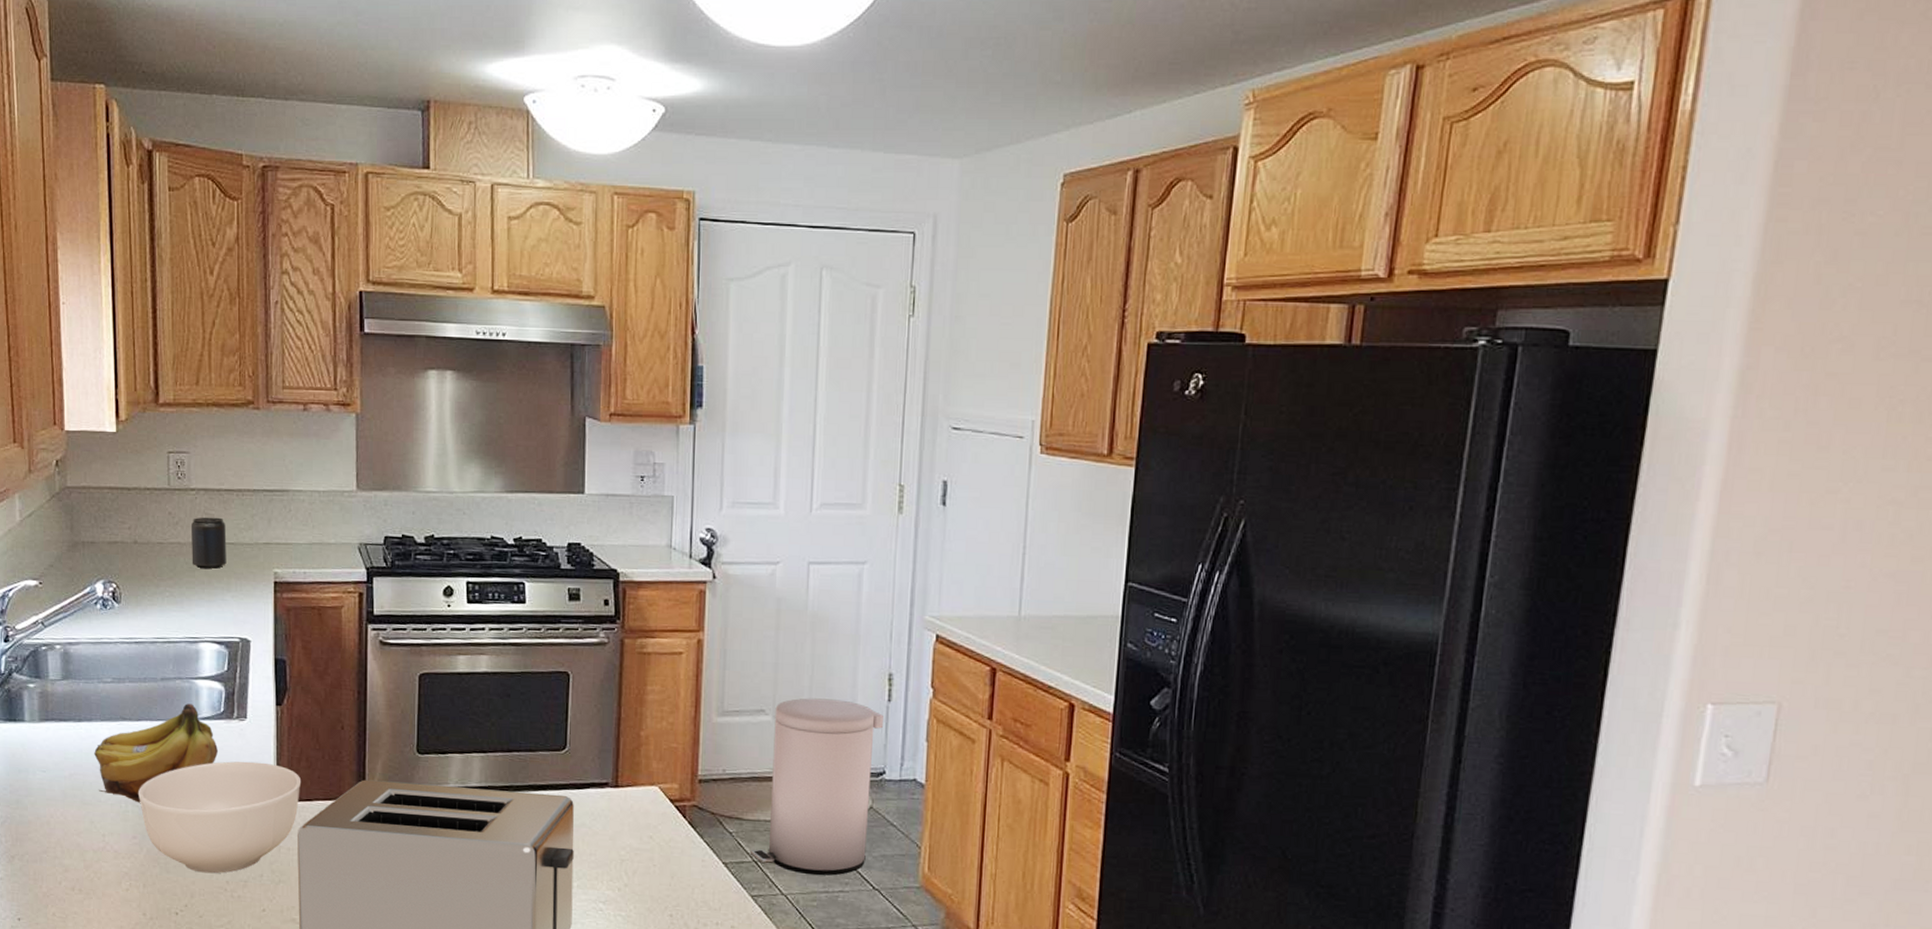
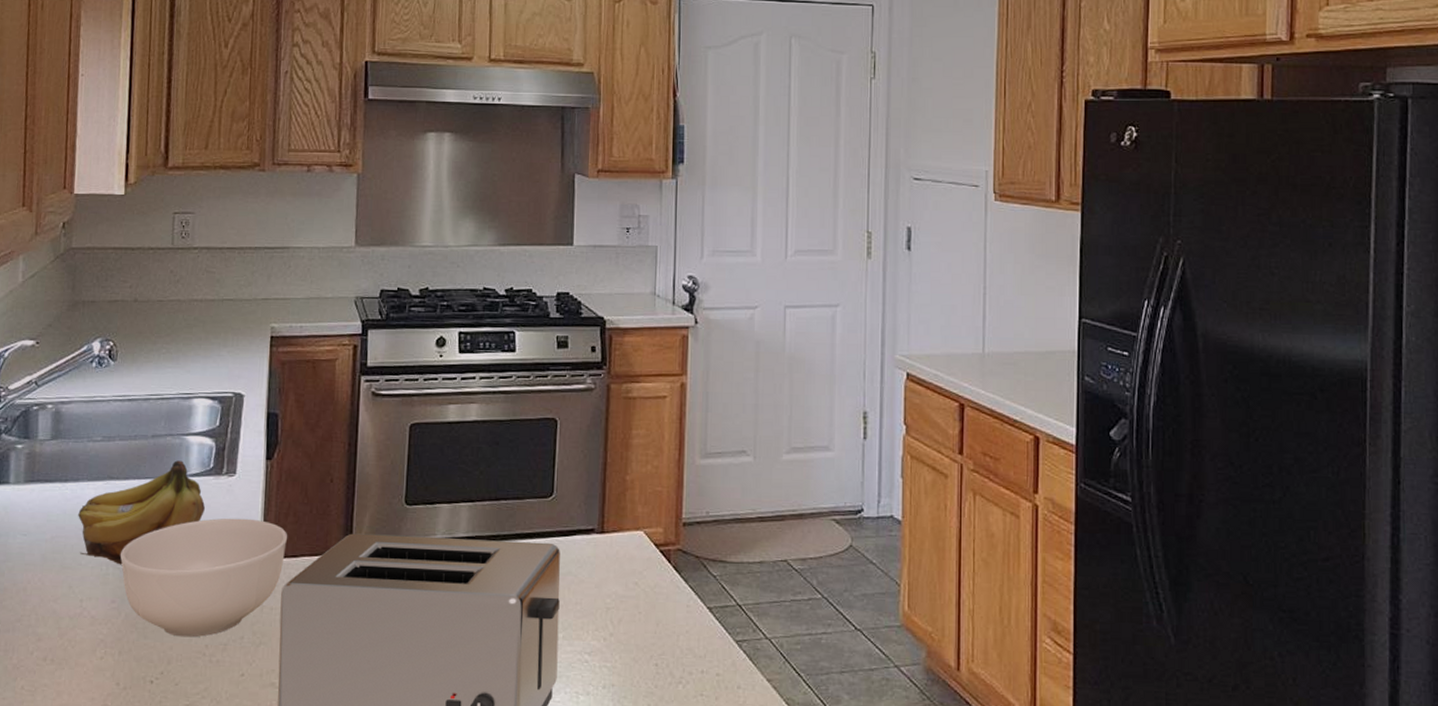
soda can: present [190,517,227,569] -> none [190,274,226,325]
pedal bin: present [749,698,883,876] -> none [733,438,860,617]

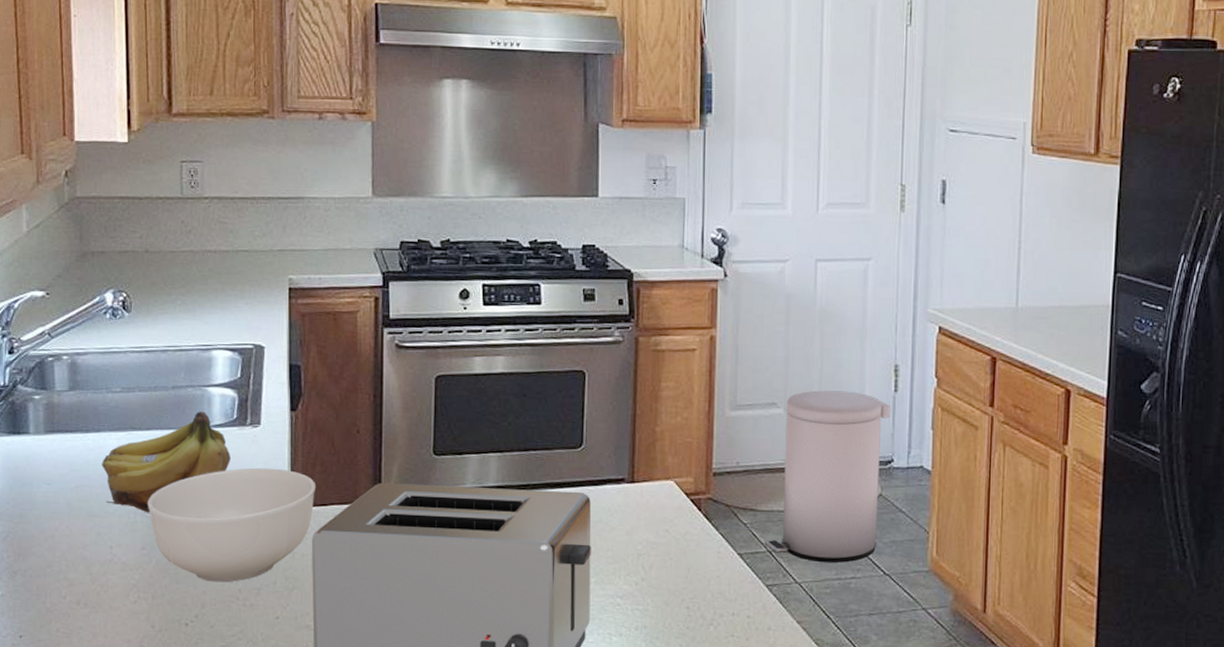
pedal bin: none [733,438,860,617] -> present [764,390,890,563]

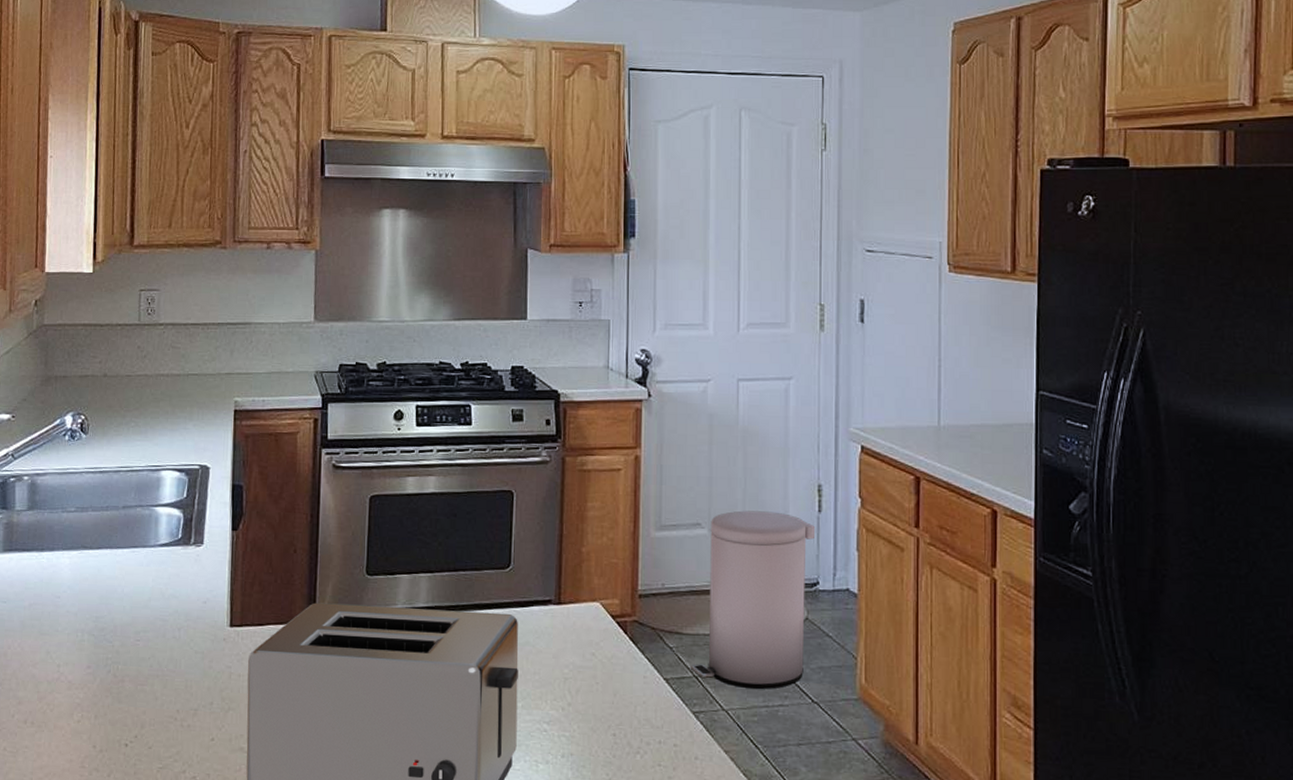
fruit: present [102,411,231,513] -> none [54,531,175,632]
bowl: present [148,467,316,583] -> none [95,587,254,703]

